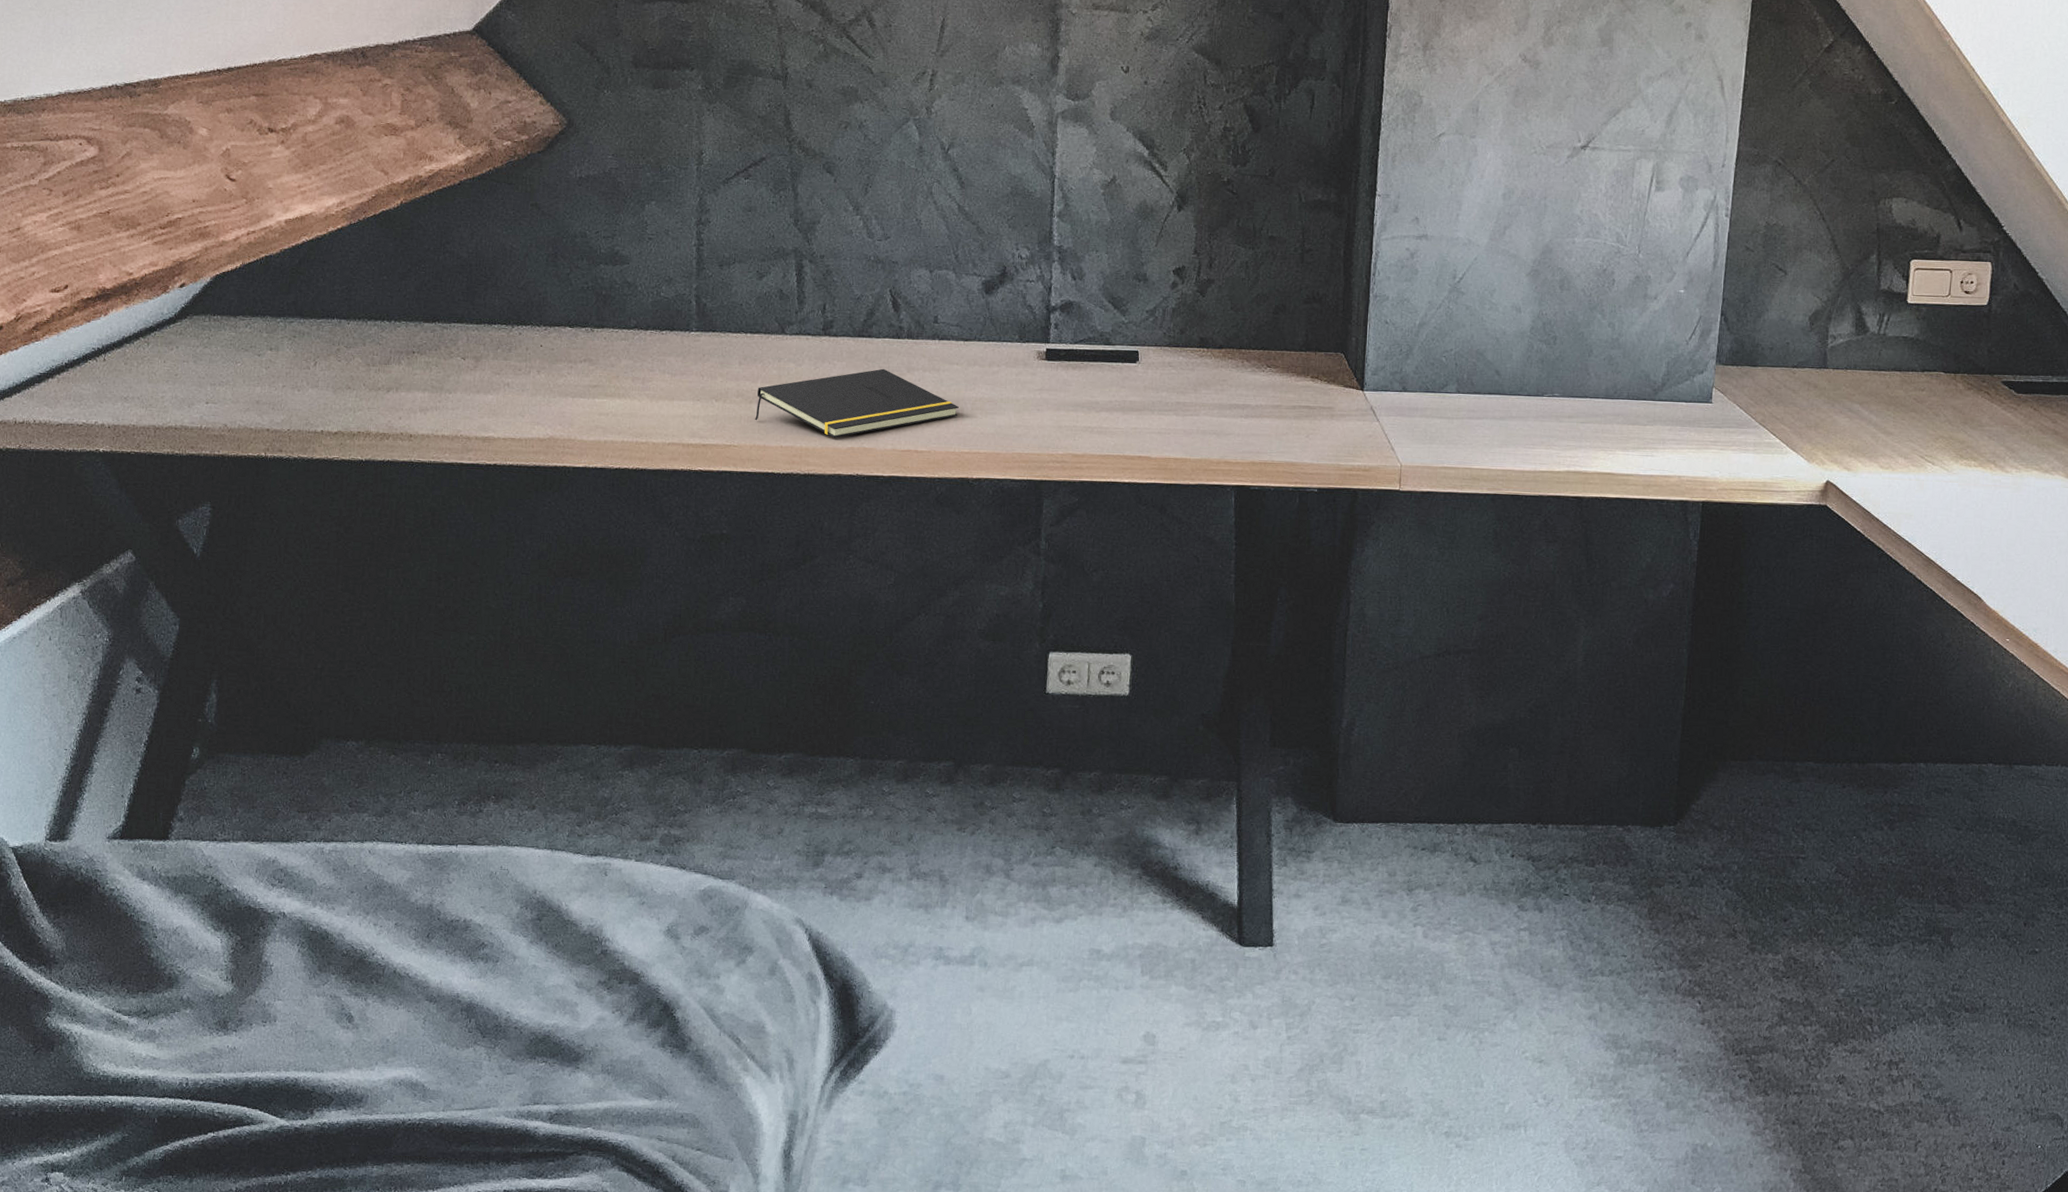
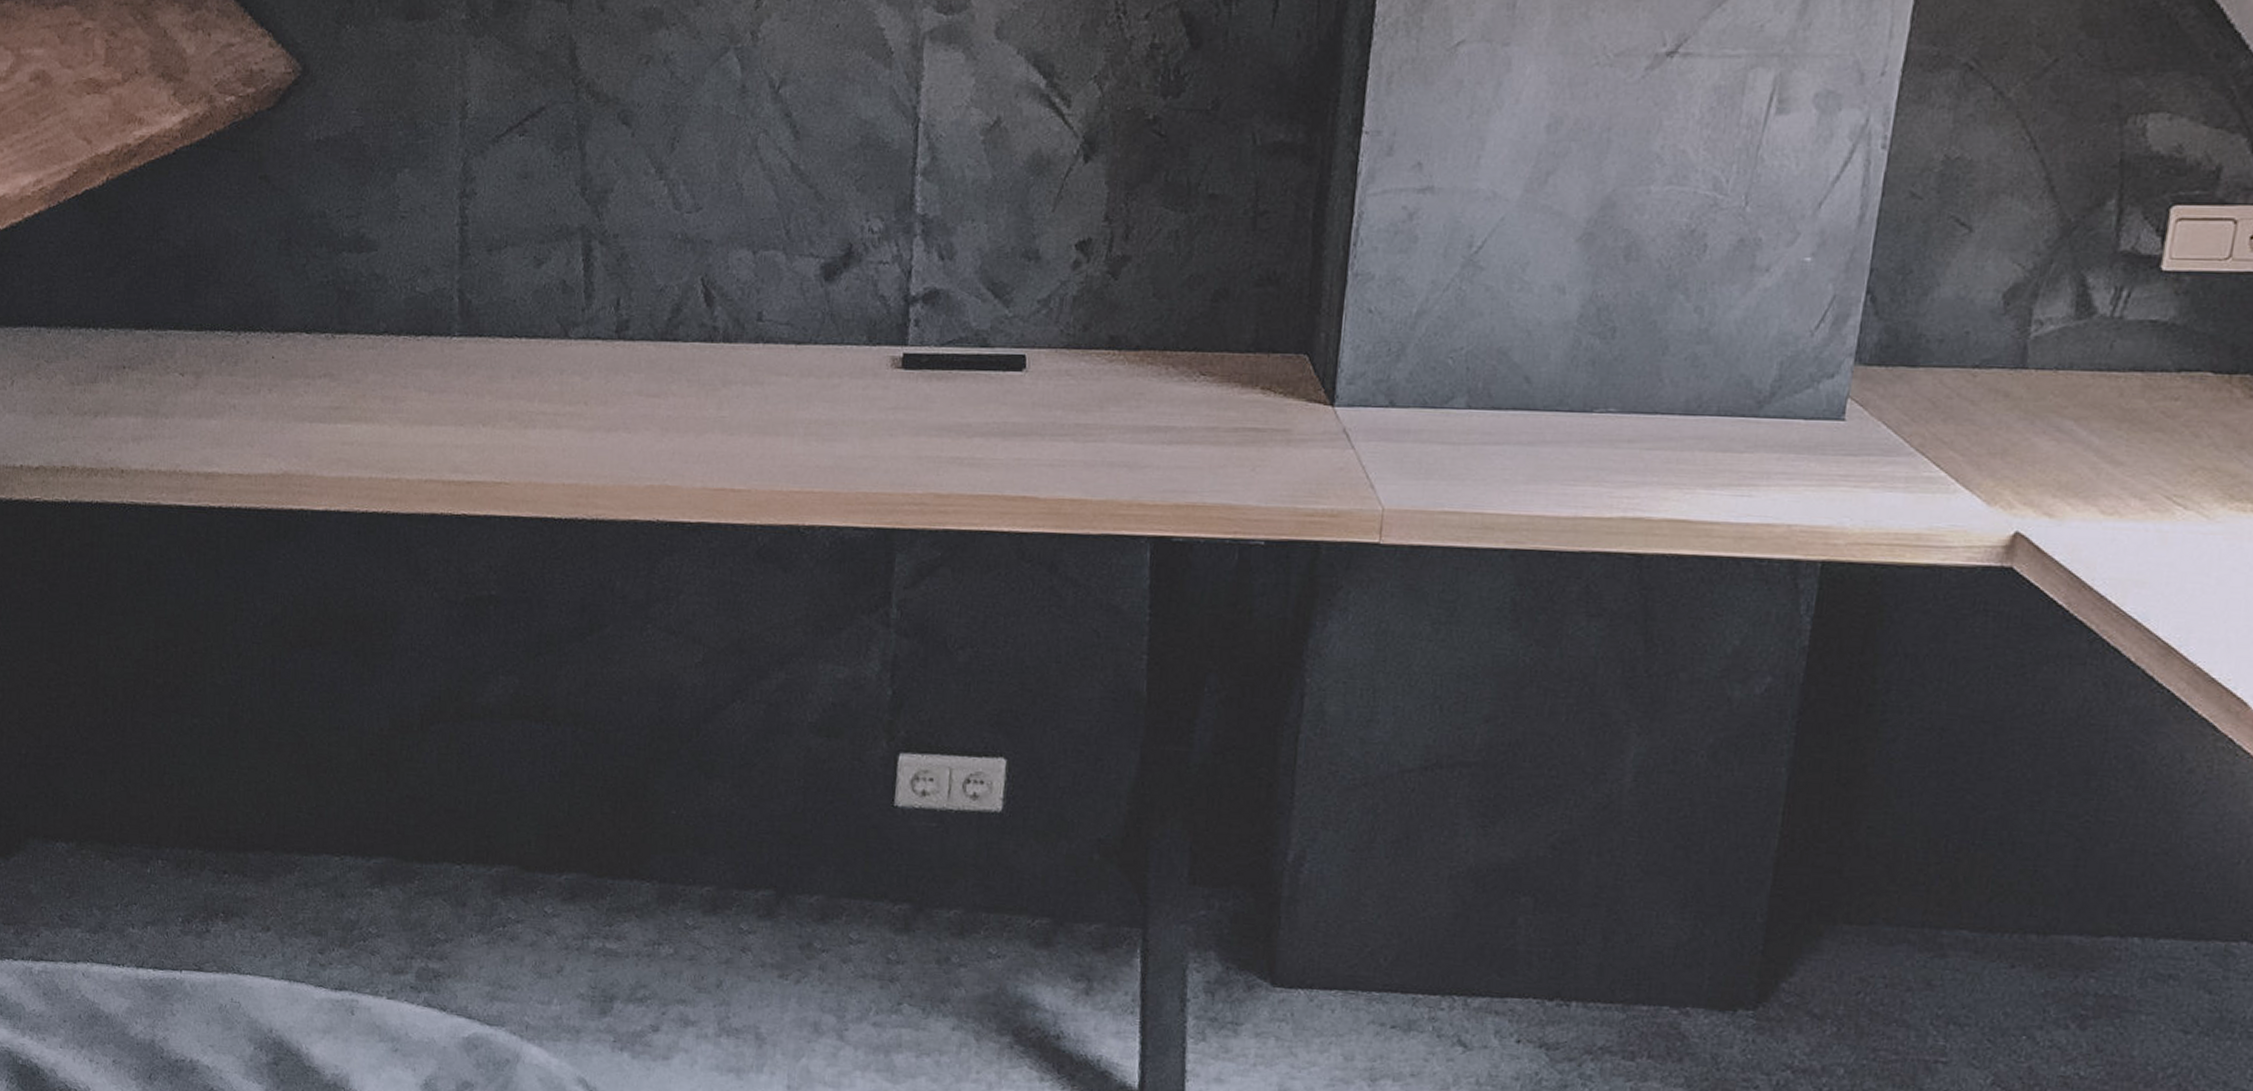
notepad: present [755,368,959,439] -> none [531,382,788,474]

